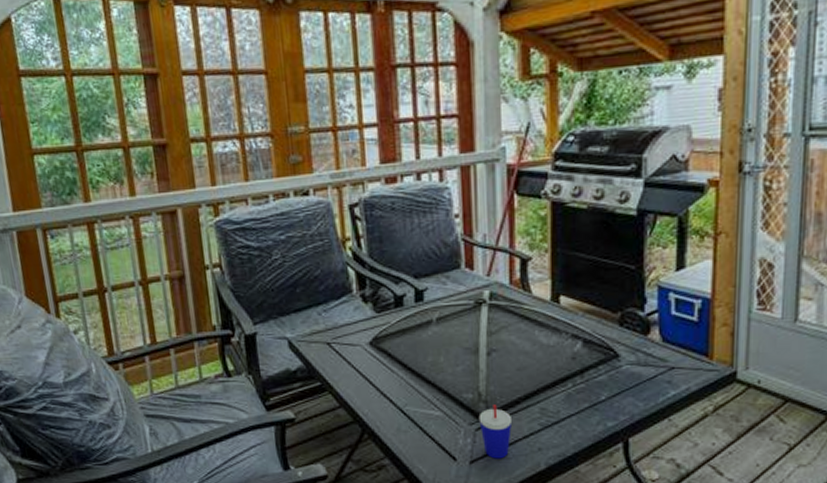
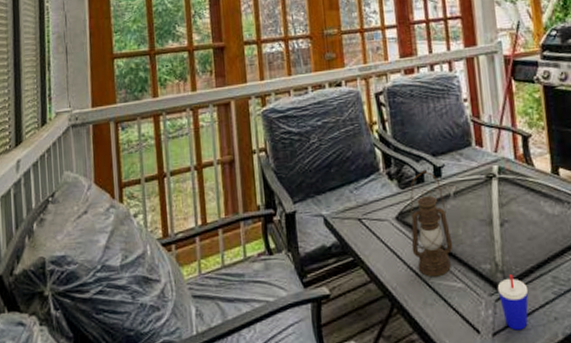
lantern: none [386,294,433,405] -> present [410,171,453,277]

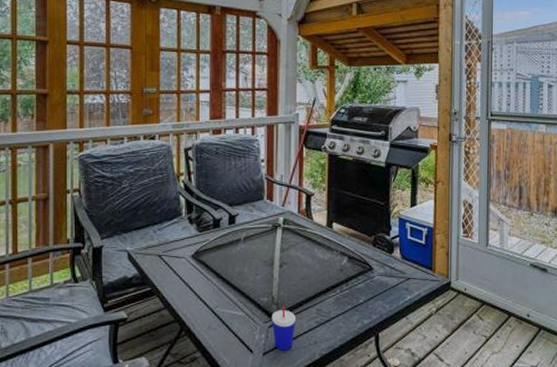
lantern: present [410,171,453,277] -> none [203,218,238,306]

